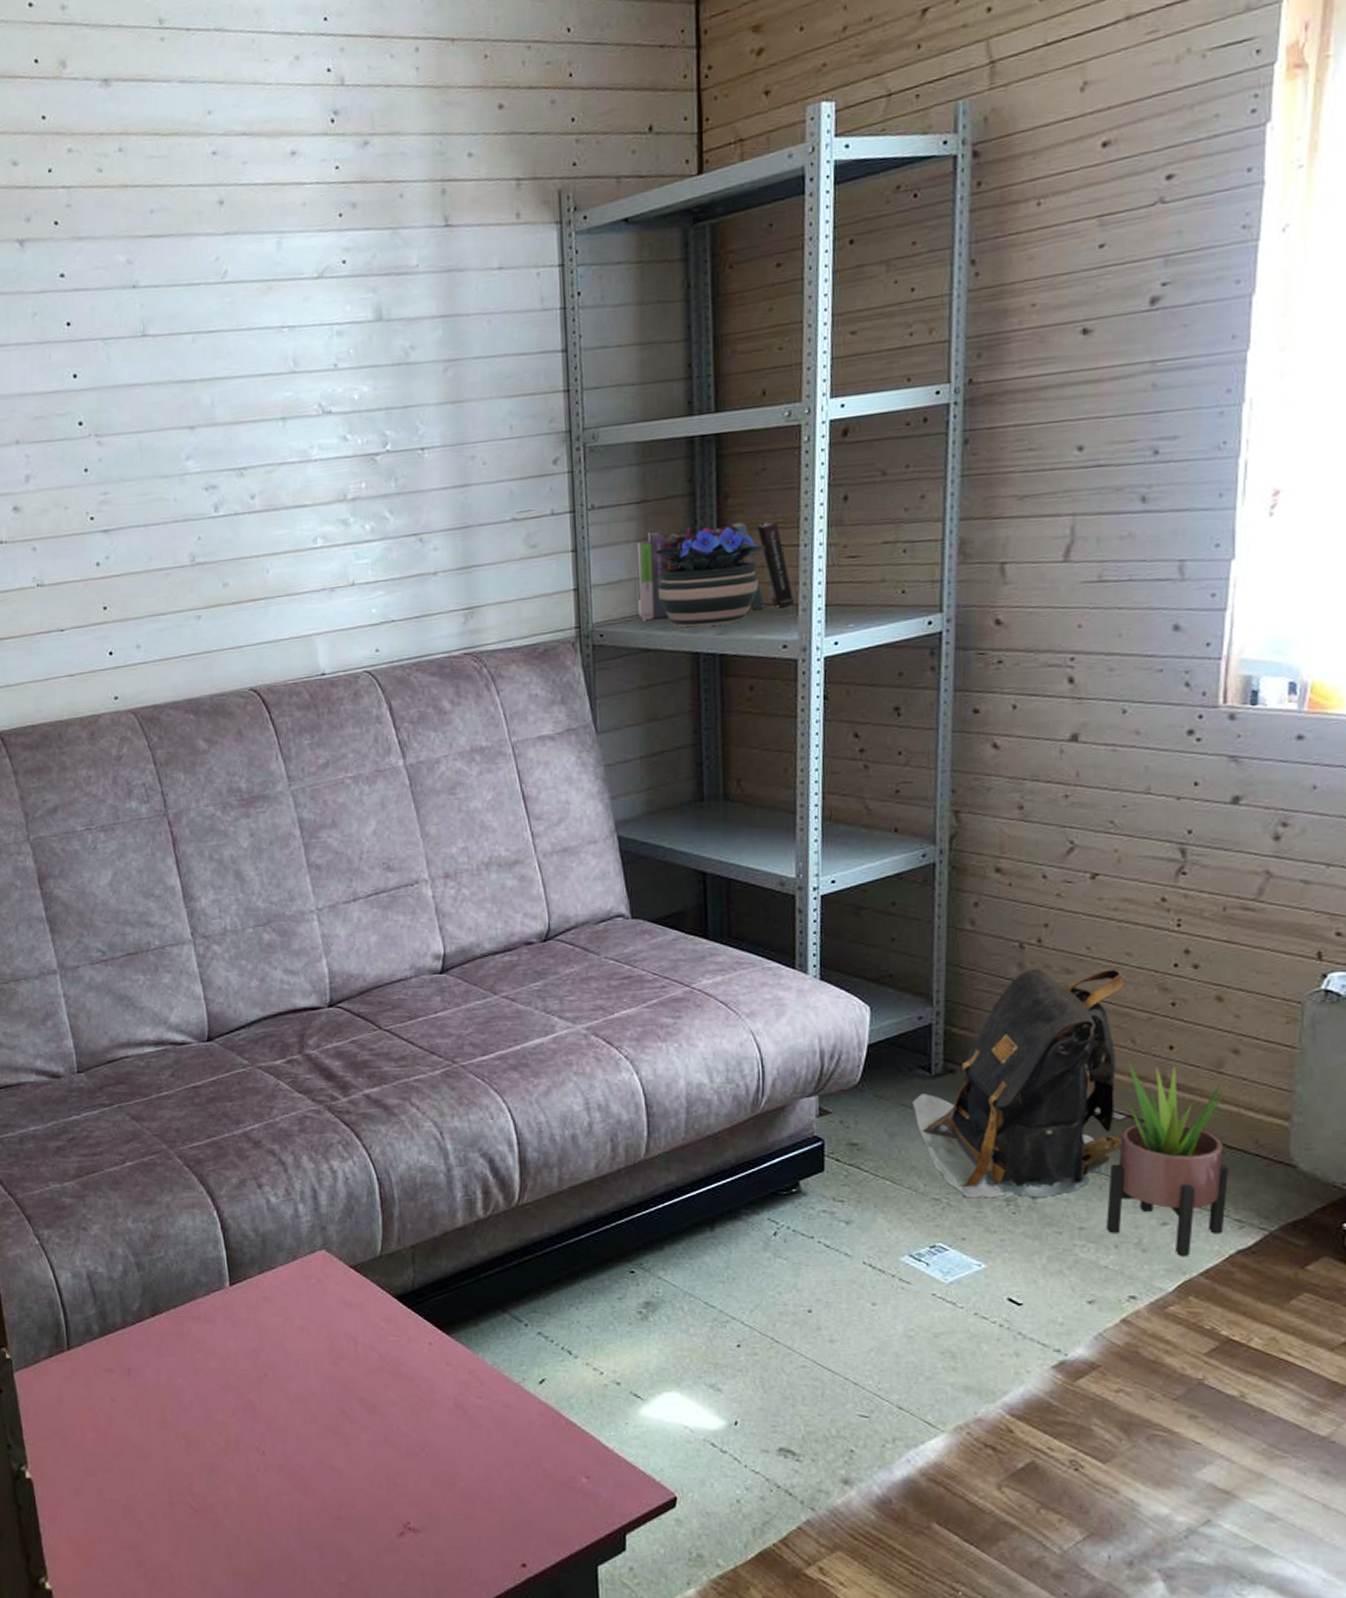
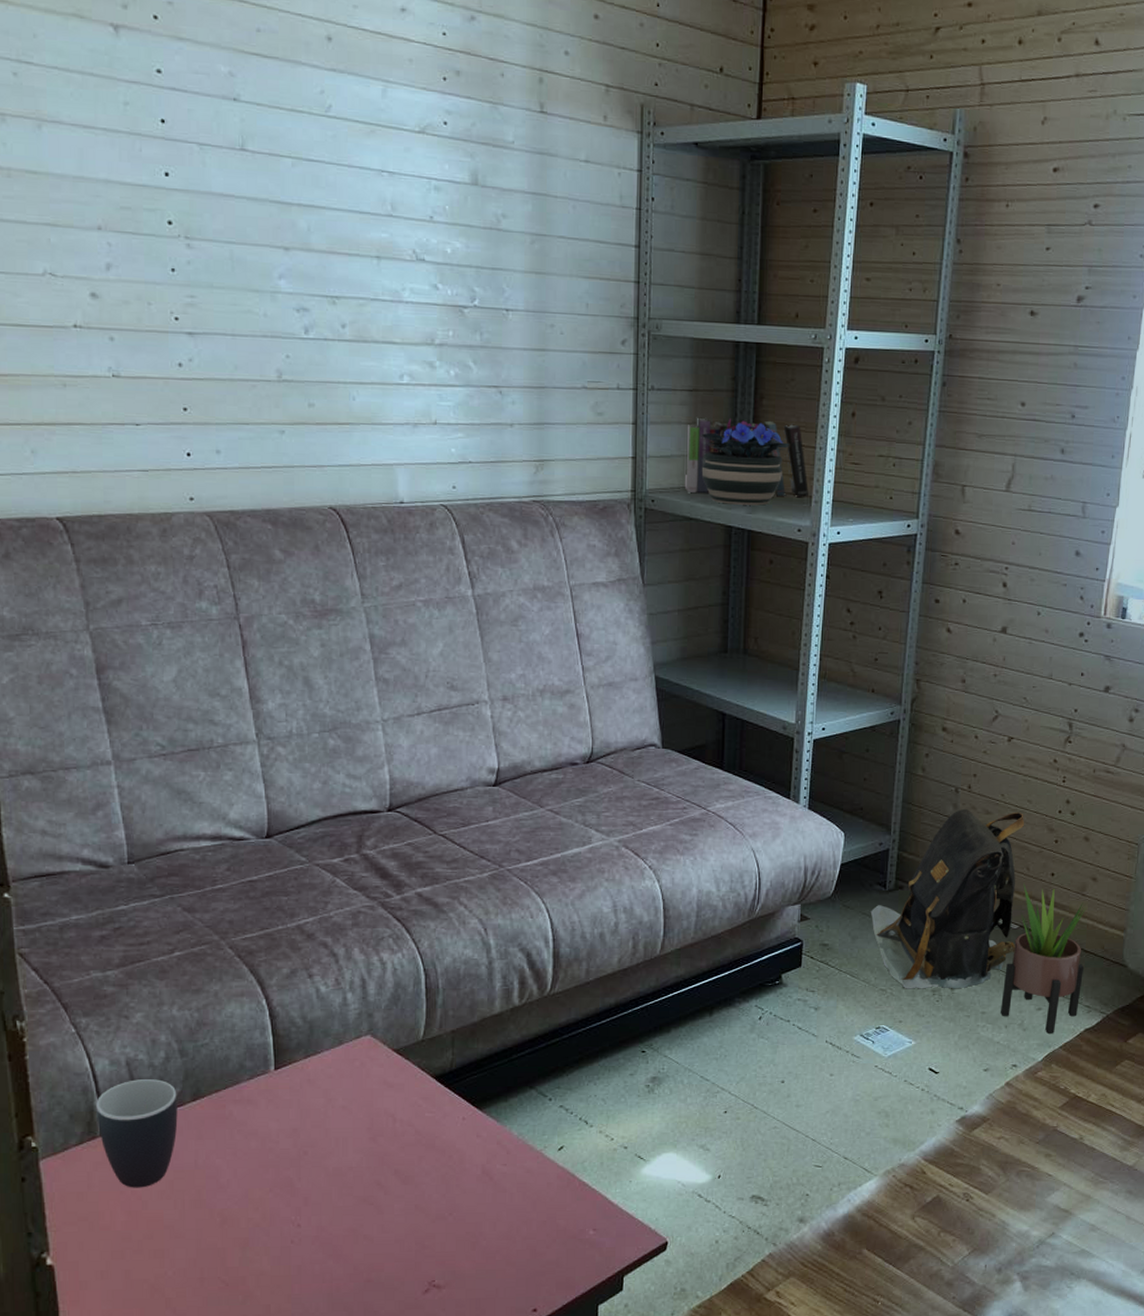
mug: none [62,1293,139,1405] -> present [96,1079,178,1188]

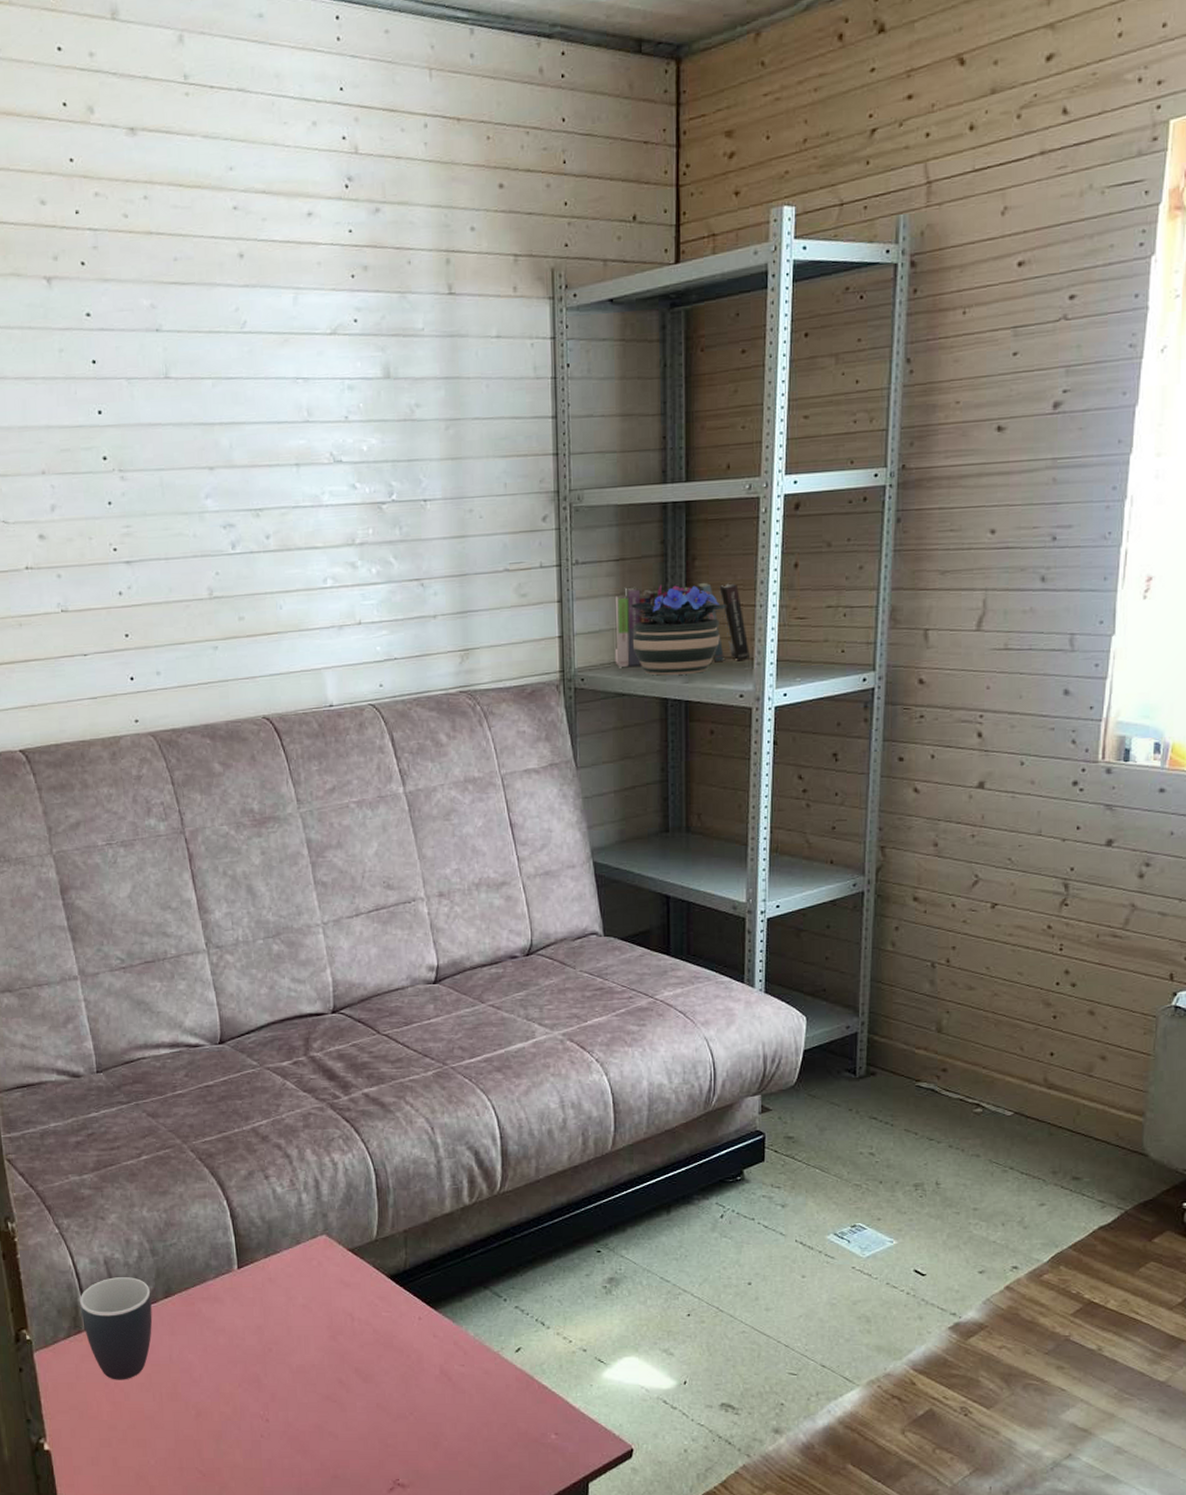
backpack: present [869,808,1025,989] -> none [838,984,1016,1184]
potted plant: present [1001,883,1087,1033] -> none [996,1064,1095,1232]

